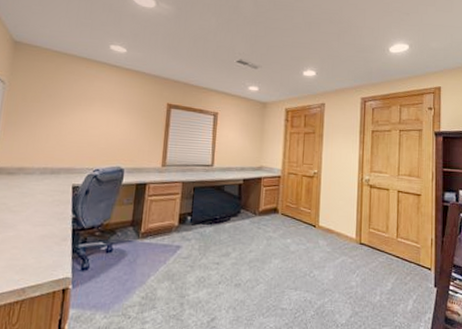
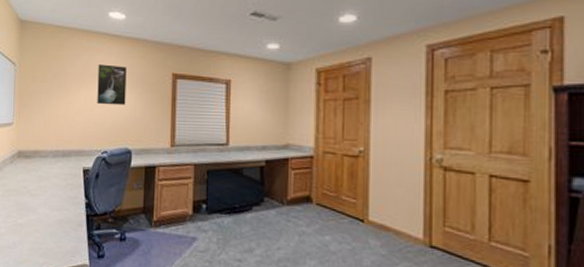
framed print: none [92,90,125,129] -> present [97,64,127,105]

